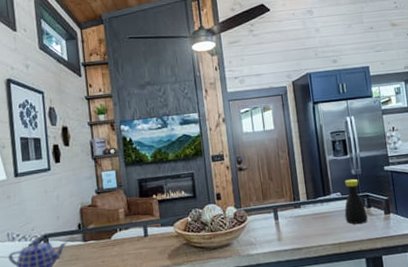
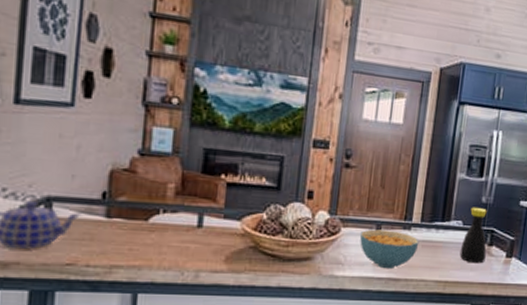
cereal bowl: none [263,210,310,242] -> present [360,229,419,270]

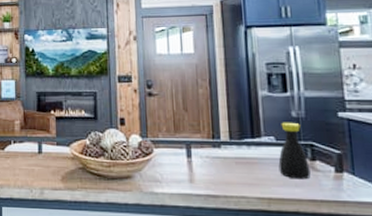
cereal bowl: present [360,229,419,270] -> none [172,149,232,186]

